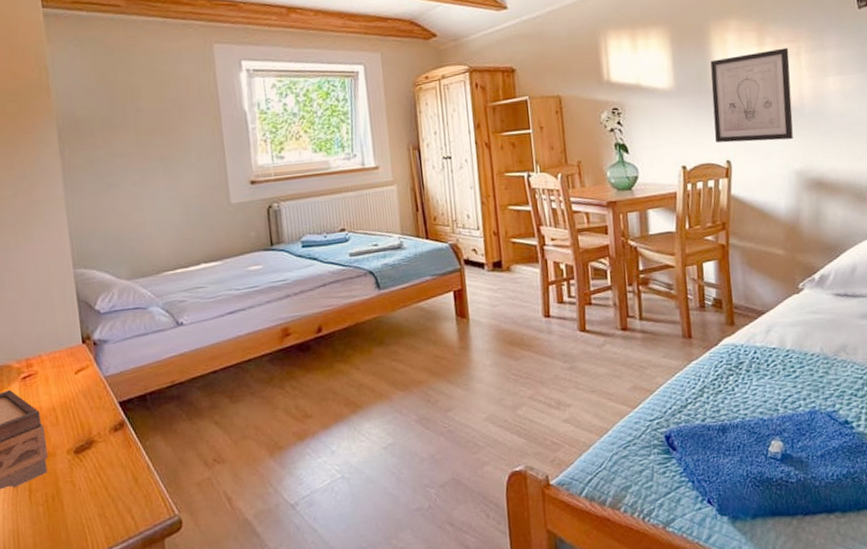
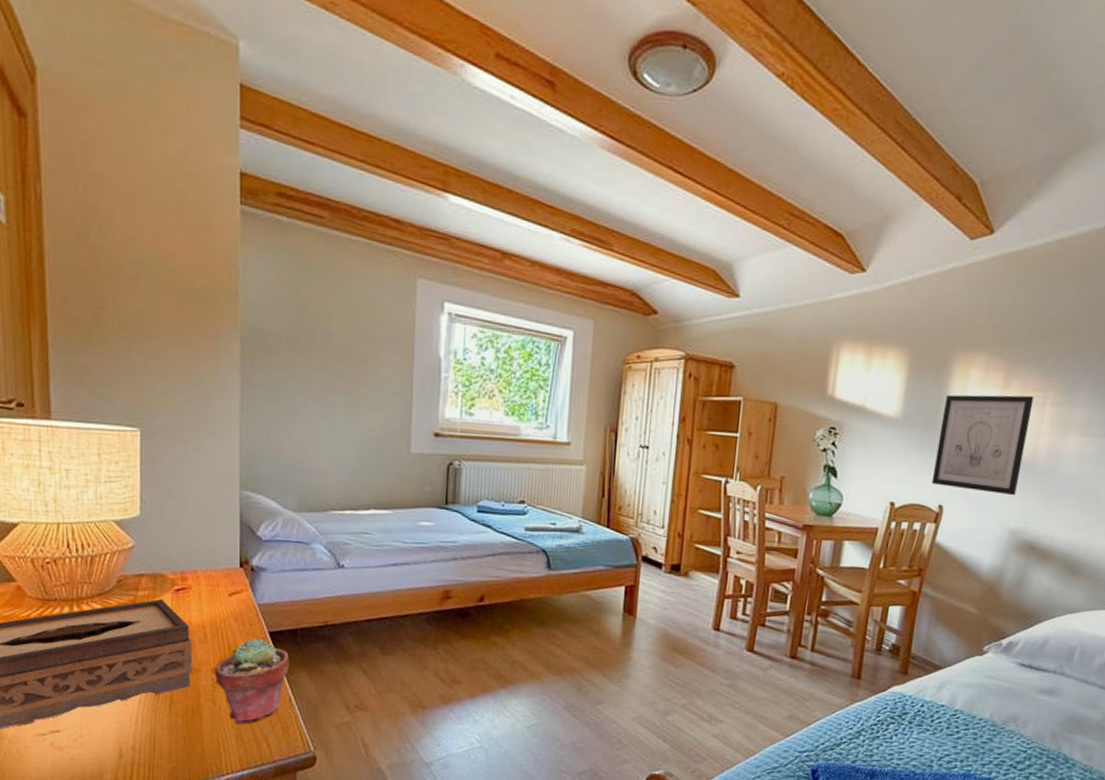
potted succulent: none [69,410,143,502] -> present [214,638,289,724]

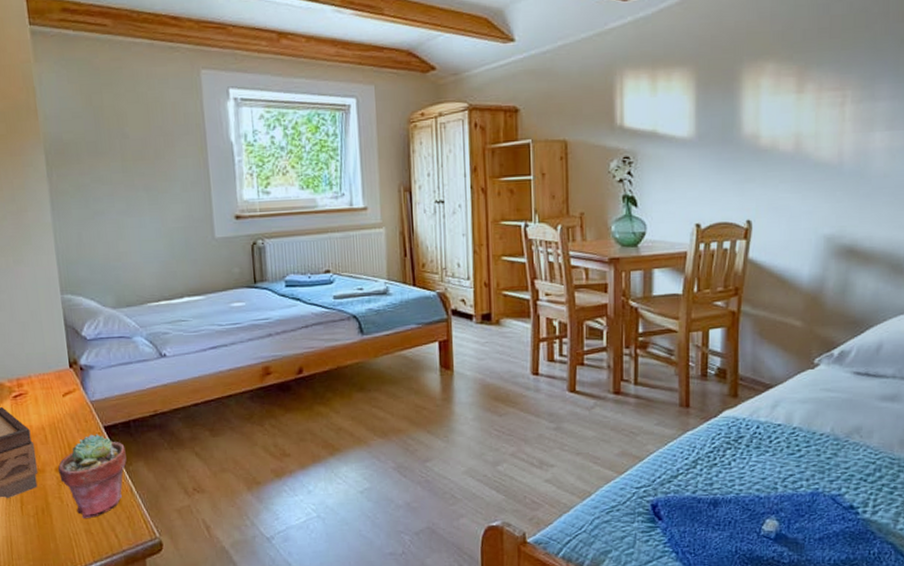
wall art: present [931,394,1034,496] -> none [736,96,832,201]

